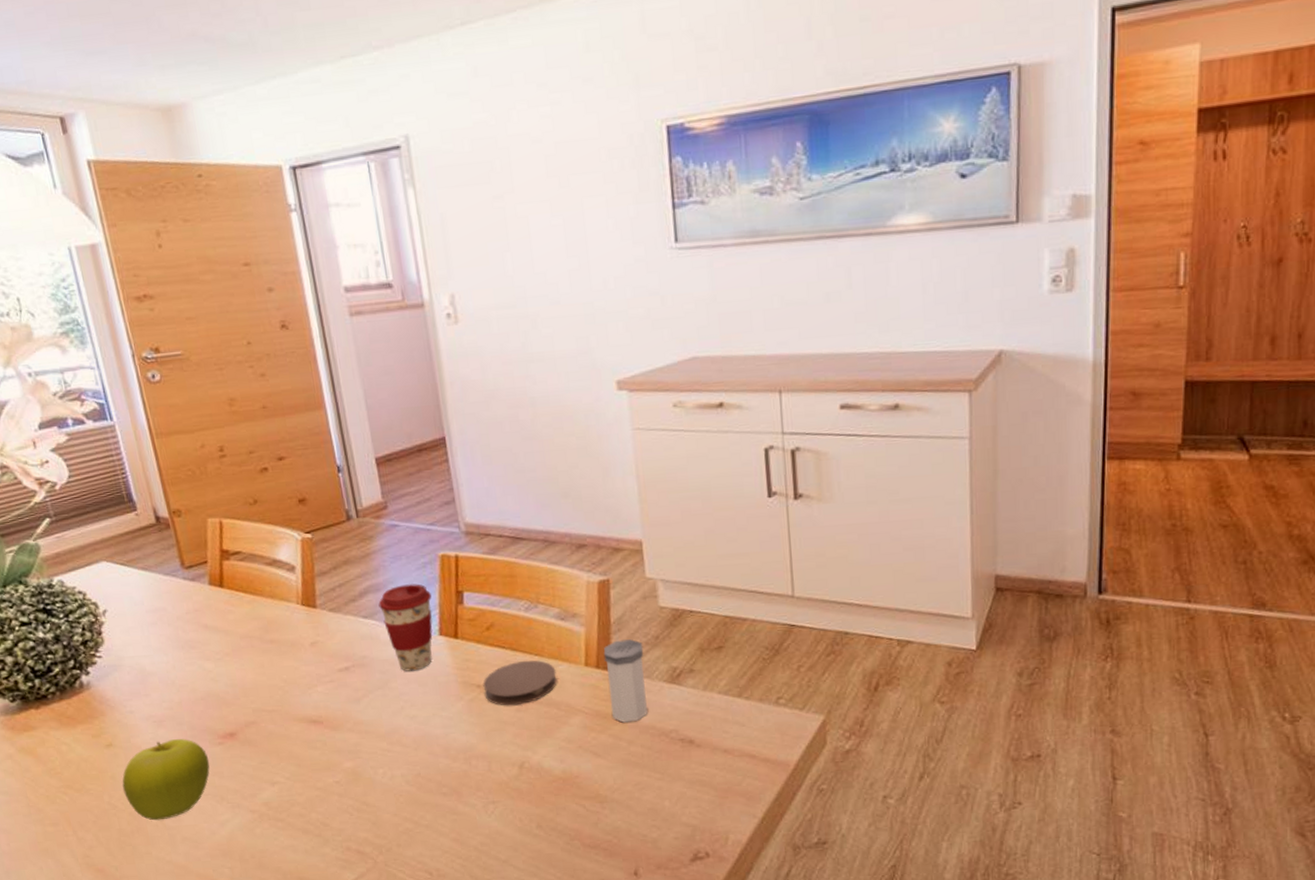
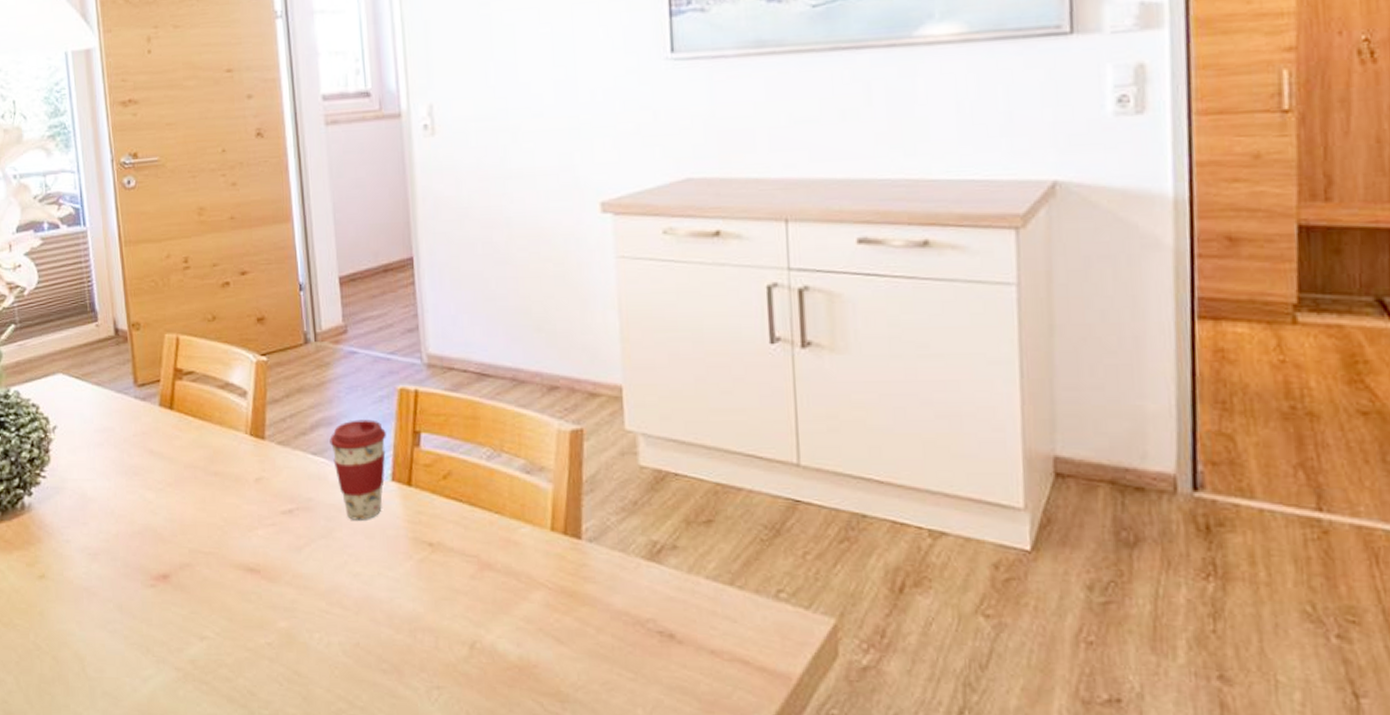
fruit: present [122,739,210,821] -> none [49,576,139,669]
coaster: present [483,660,557,706] -> none [435,518,518,572]
salt shaker: present [603,639,648,723] -> none [572,503,622,605]

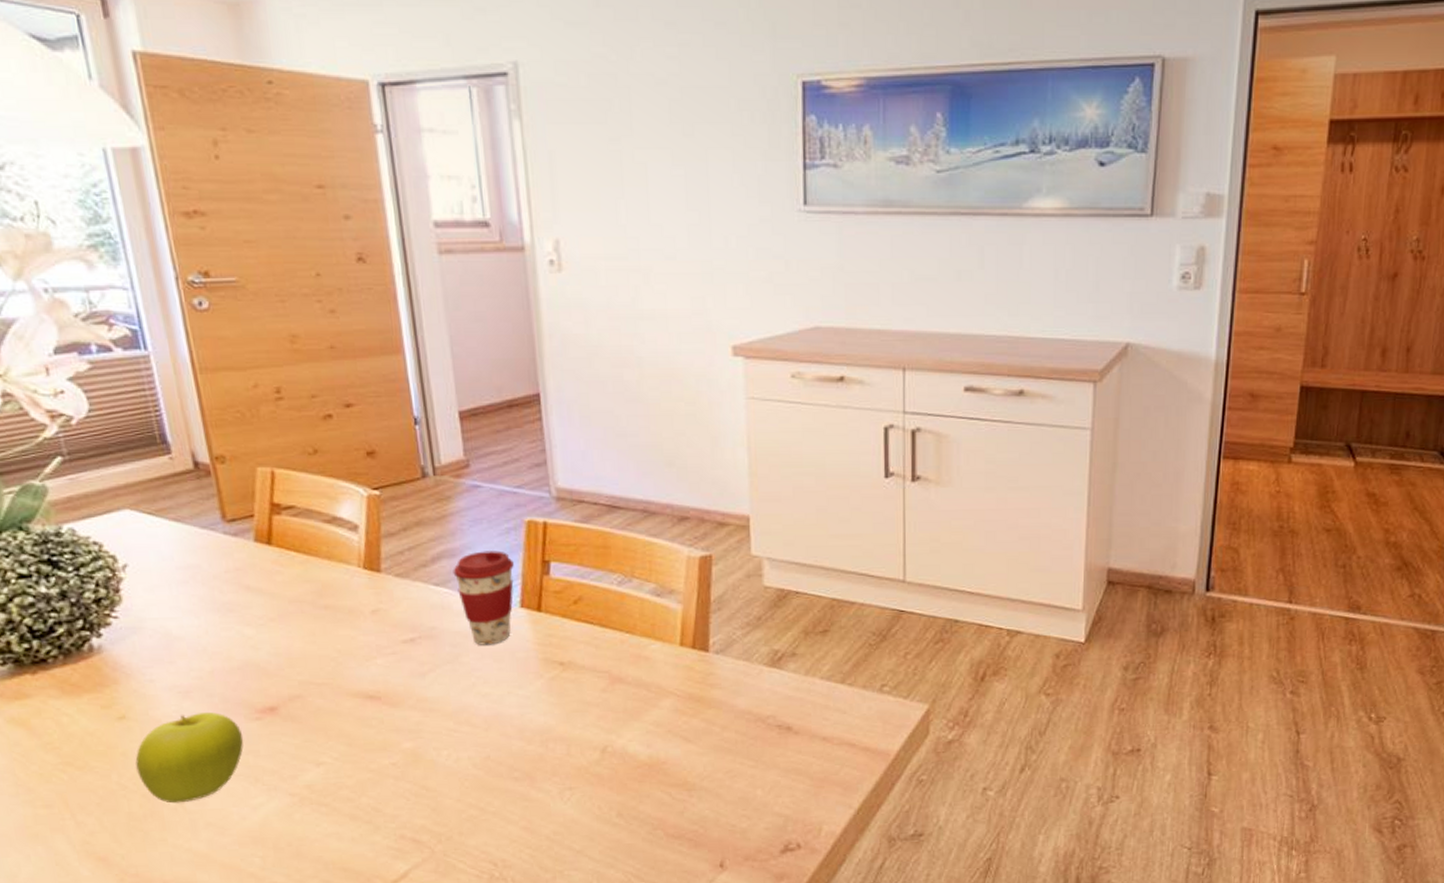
fruit: none [49,576,139,669] -> present [135,712,244,804]

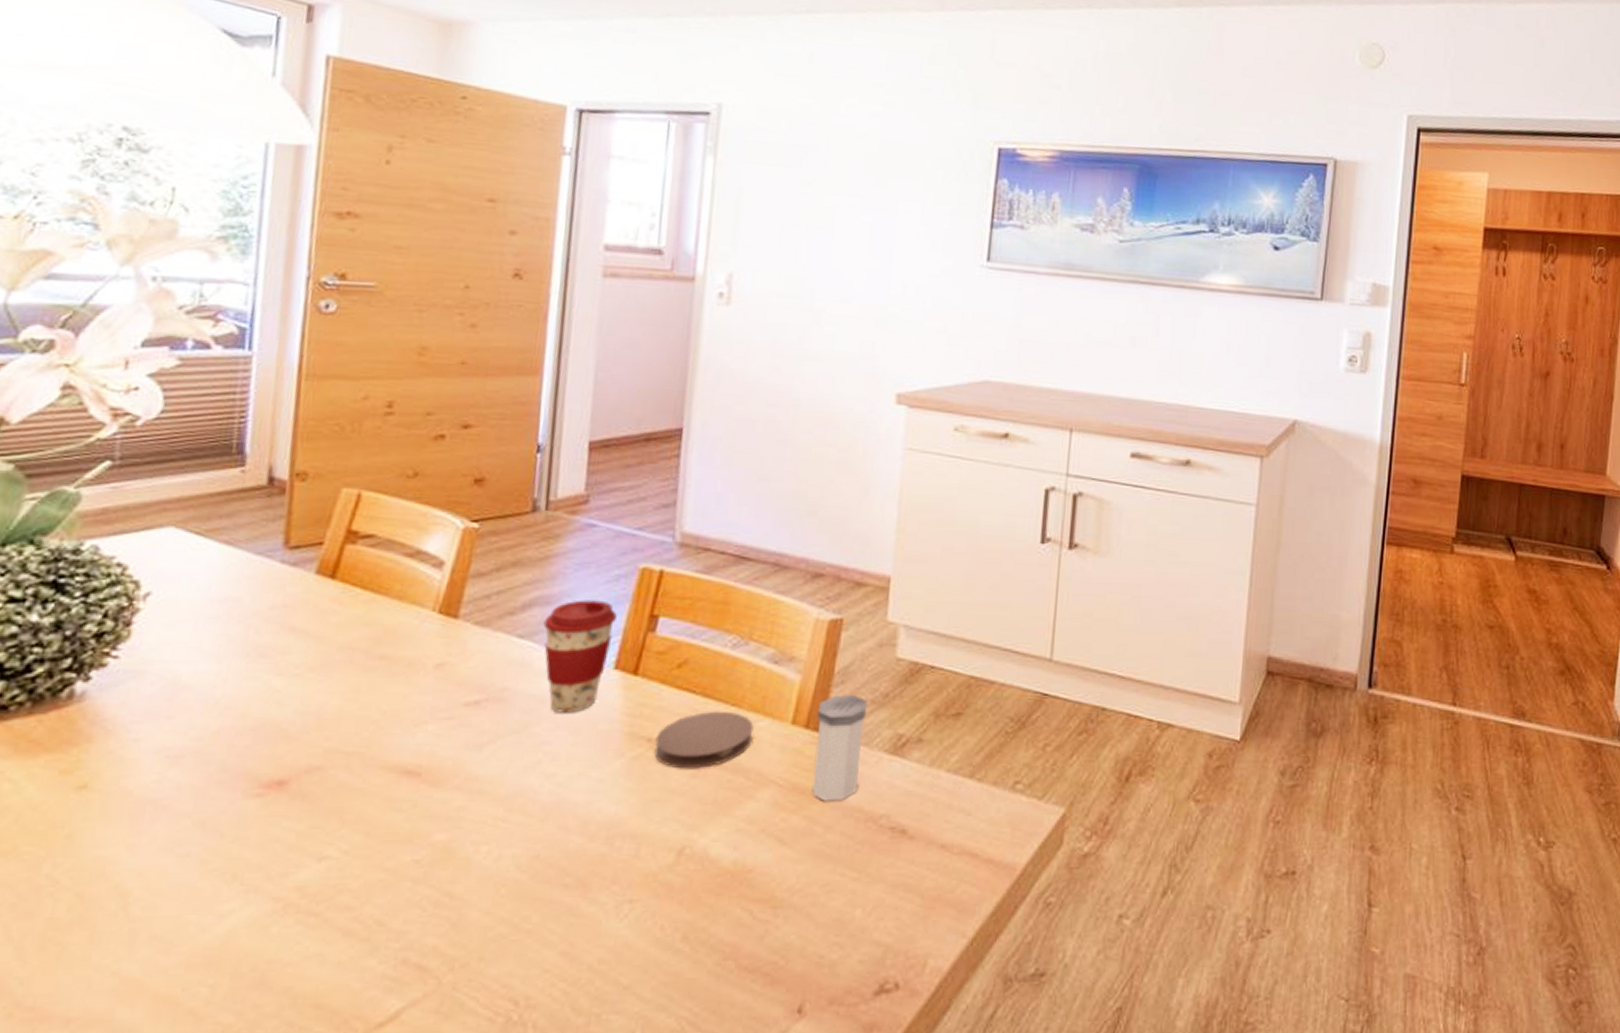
fruit: present [135,712,244,804] -> none [78,785,234,907]
coaster: none [566,637,649,686] -> present [654,711,754,769]
salt shaker: none [701,619,745,707] -> present [813,695,868,801]

